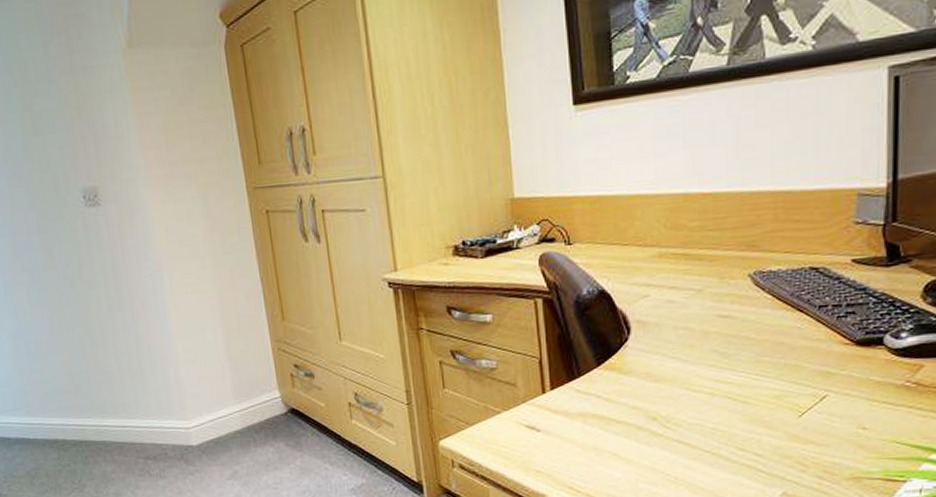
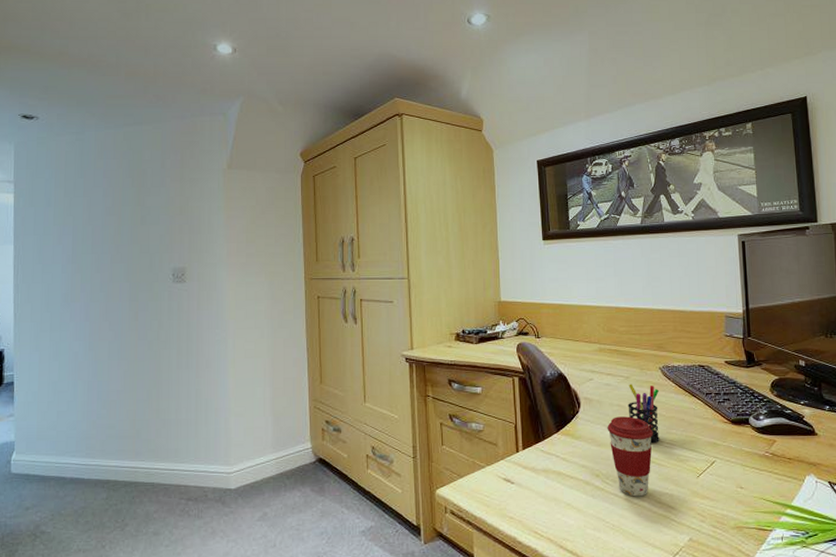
coffee cup: none [669,342,736,443] -> present [607,416,653,497]
pen holder: none [699,298,747,376] -> present [628,384,659,444]

